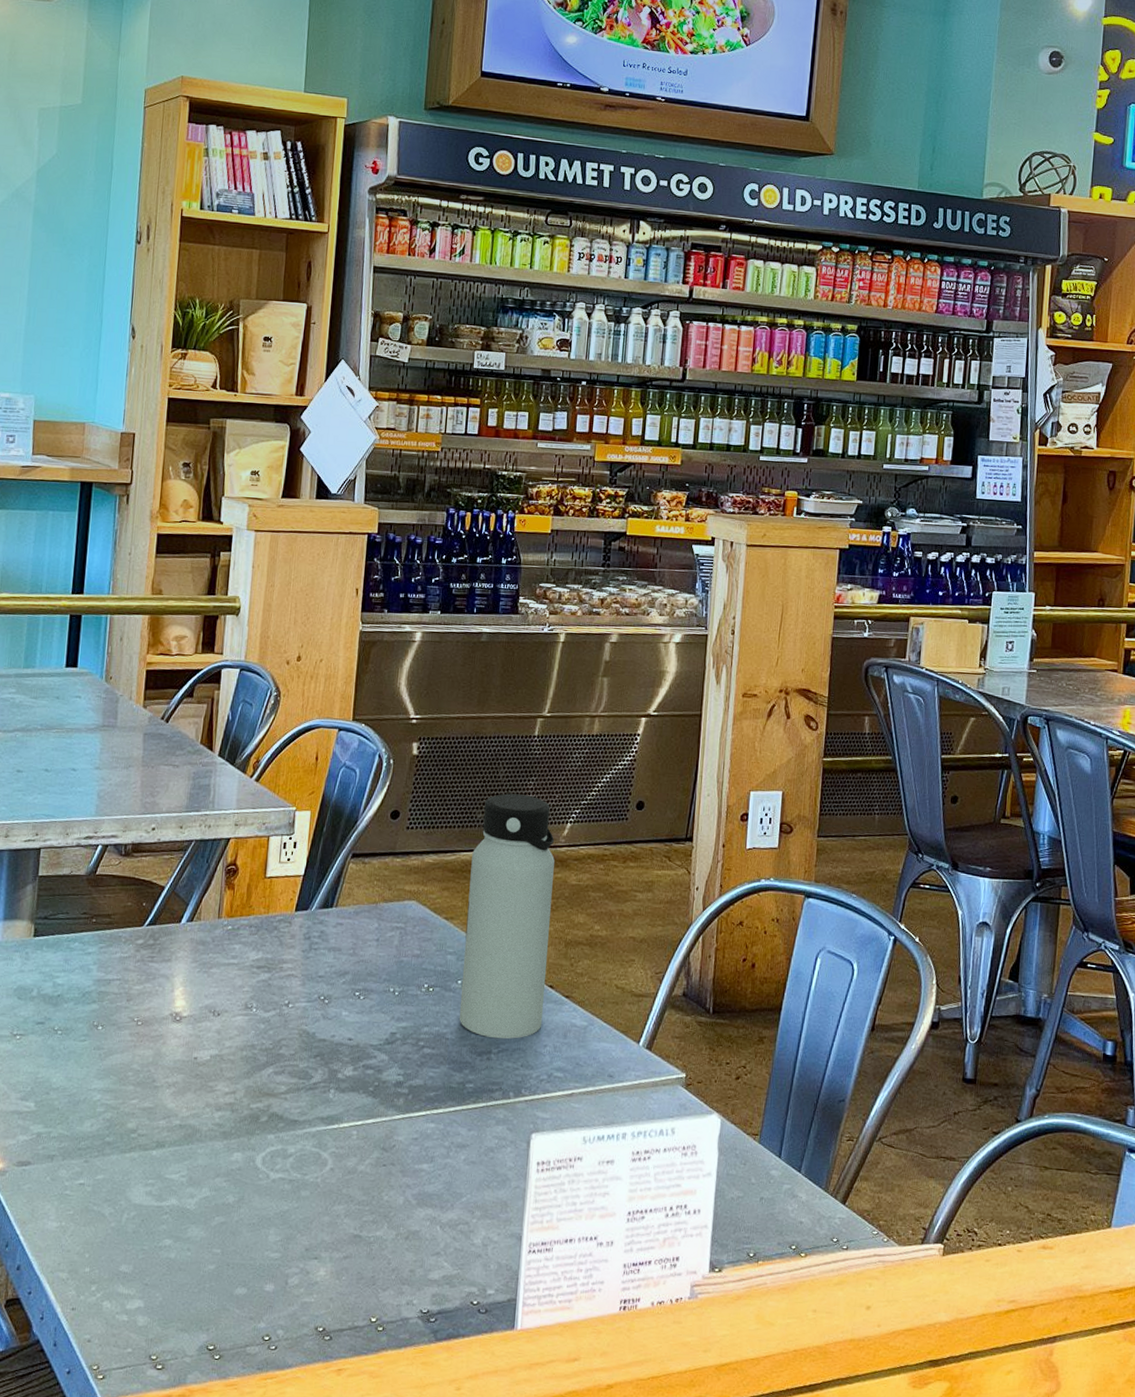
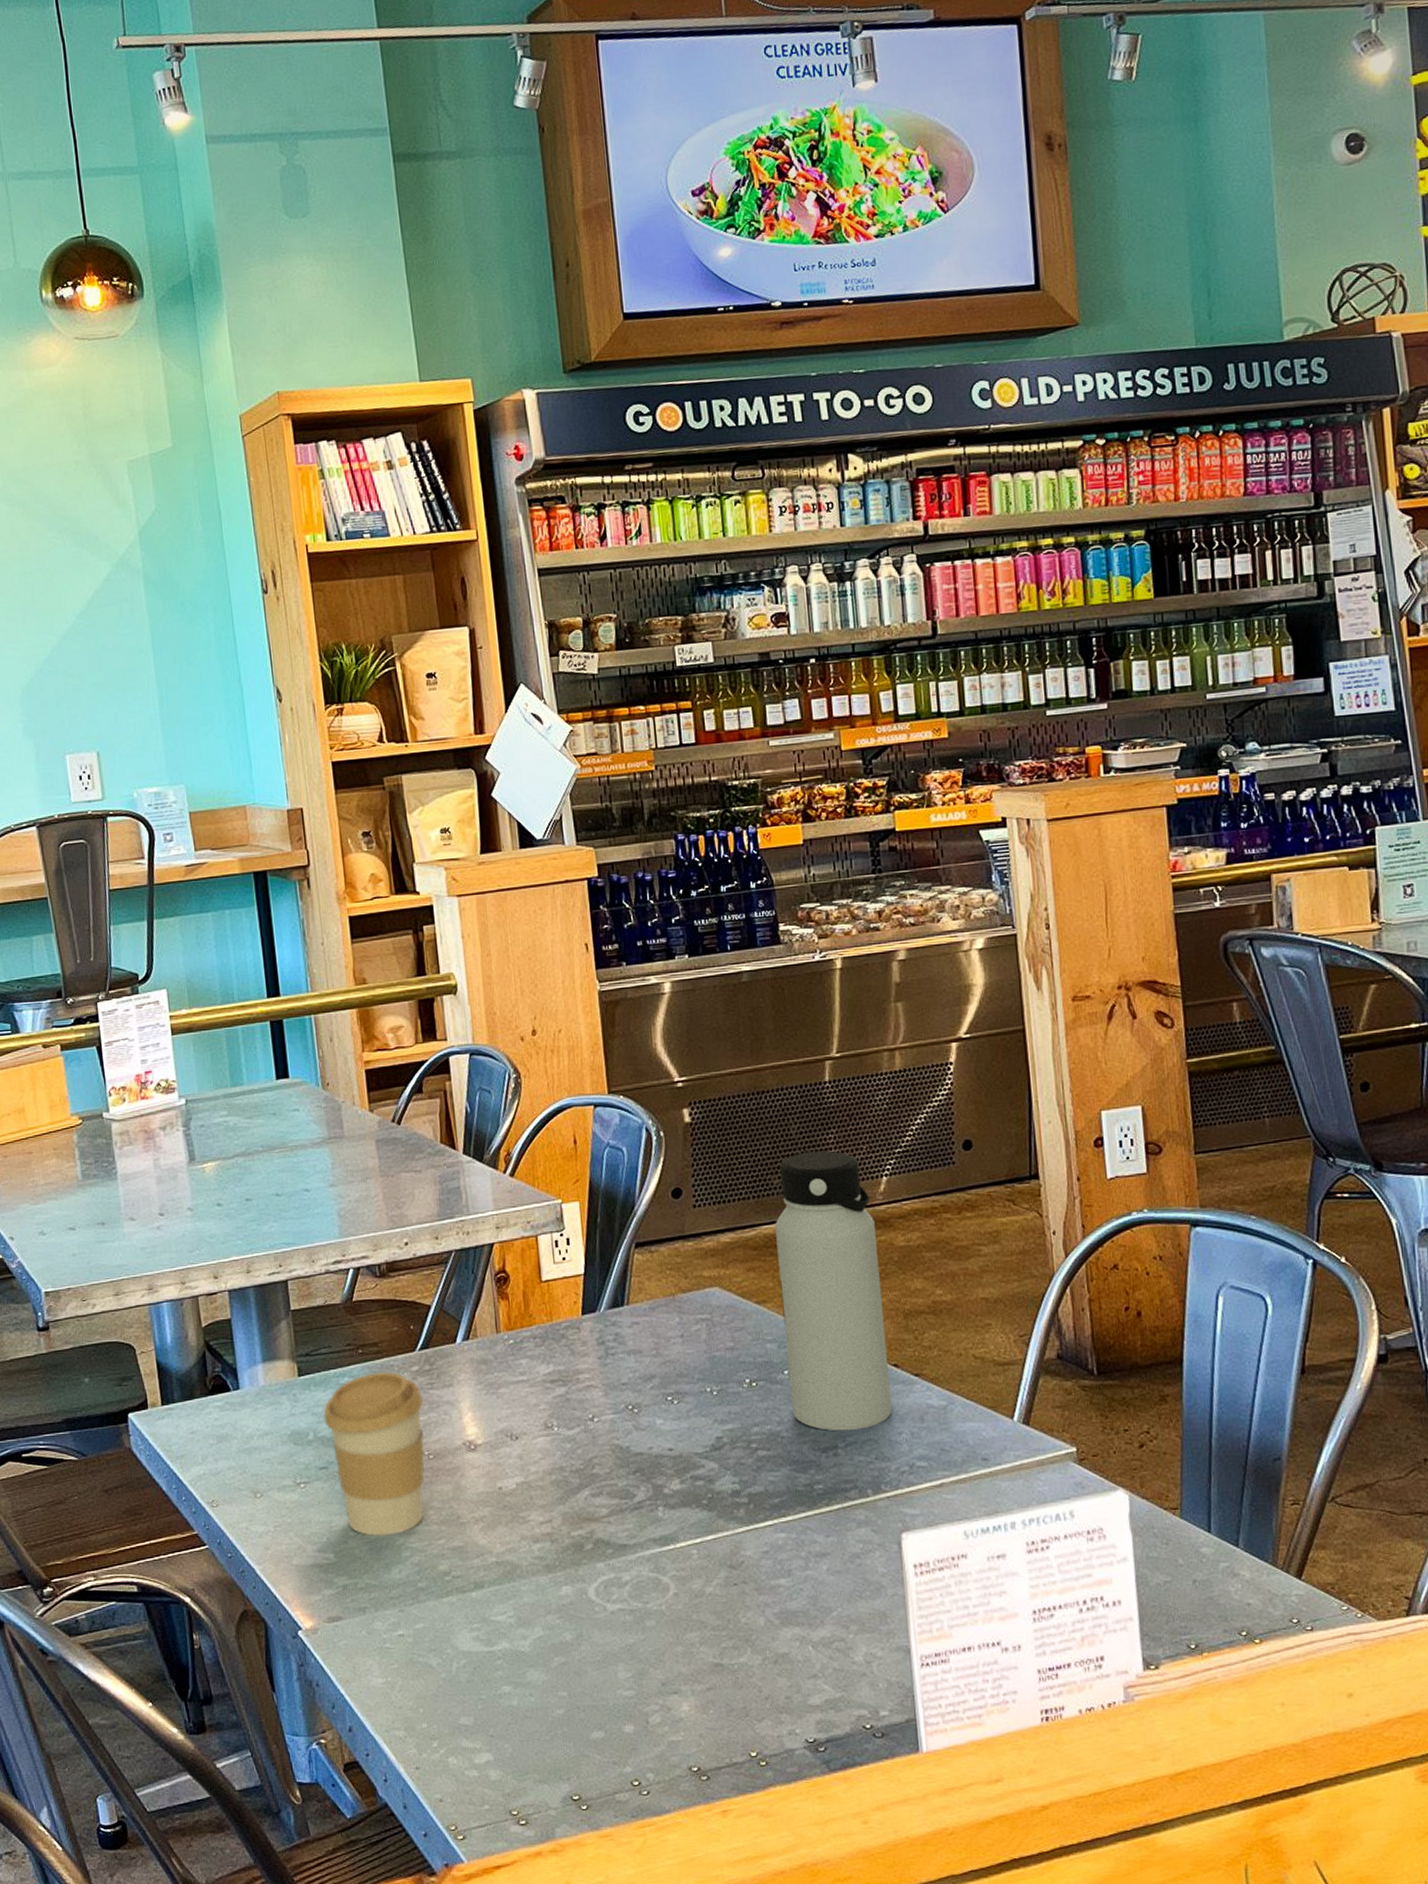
coffee cup: none [49,941,143,1091] -> present [323,1371,425,1536]

